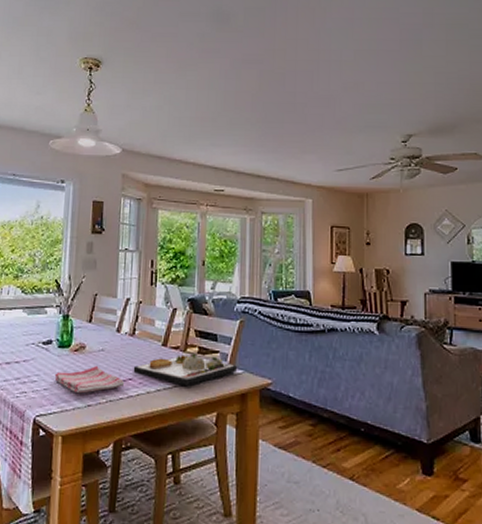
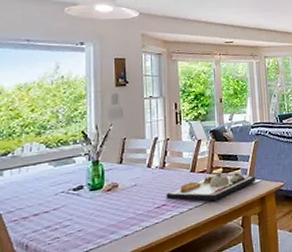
dish towel: present [54,365,125,394] -> none [88,199,159,228]

